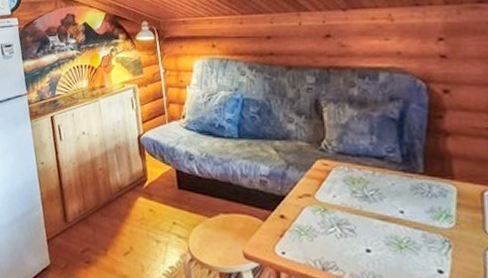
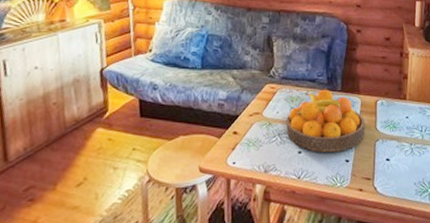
fruit bowl: none [347,169,468,257] -> present [286,89,365,152]

